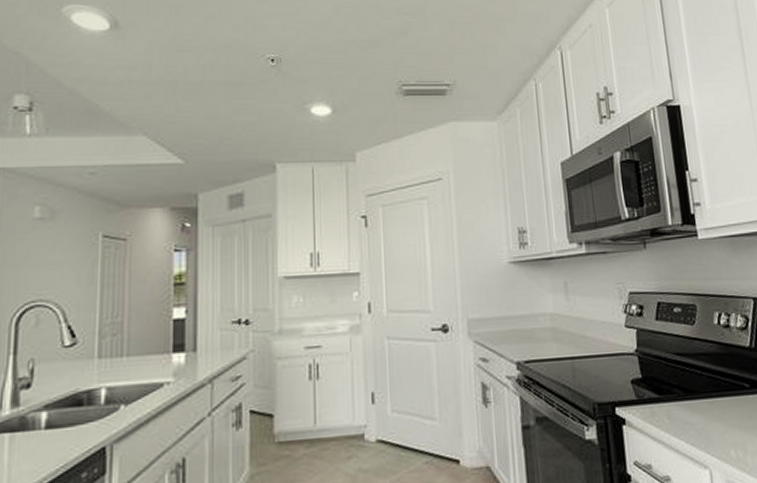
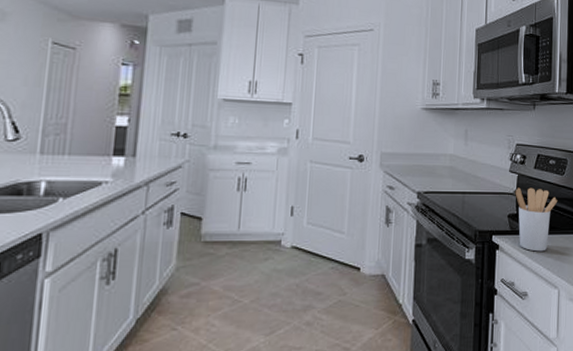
utensil holder: none [636,344,692,424] -> present [515,187,558,252]

